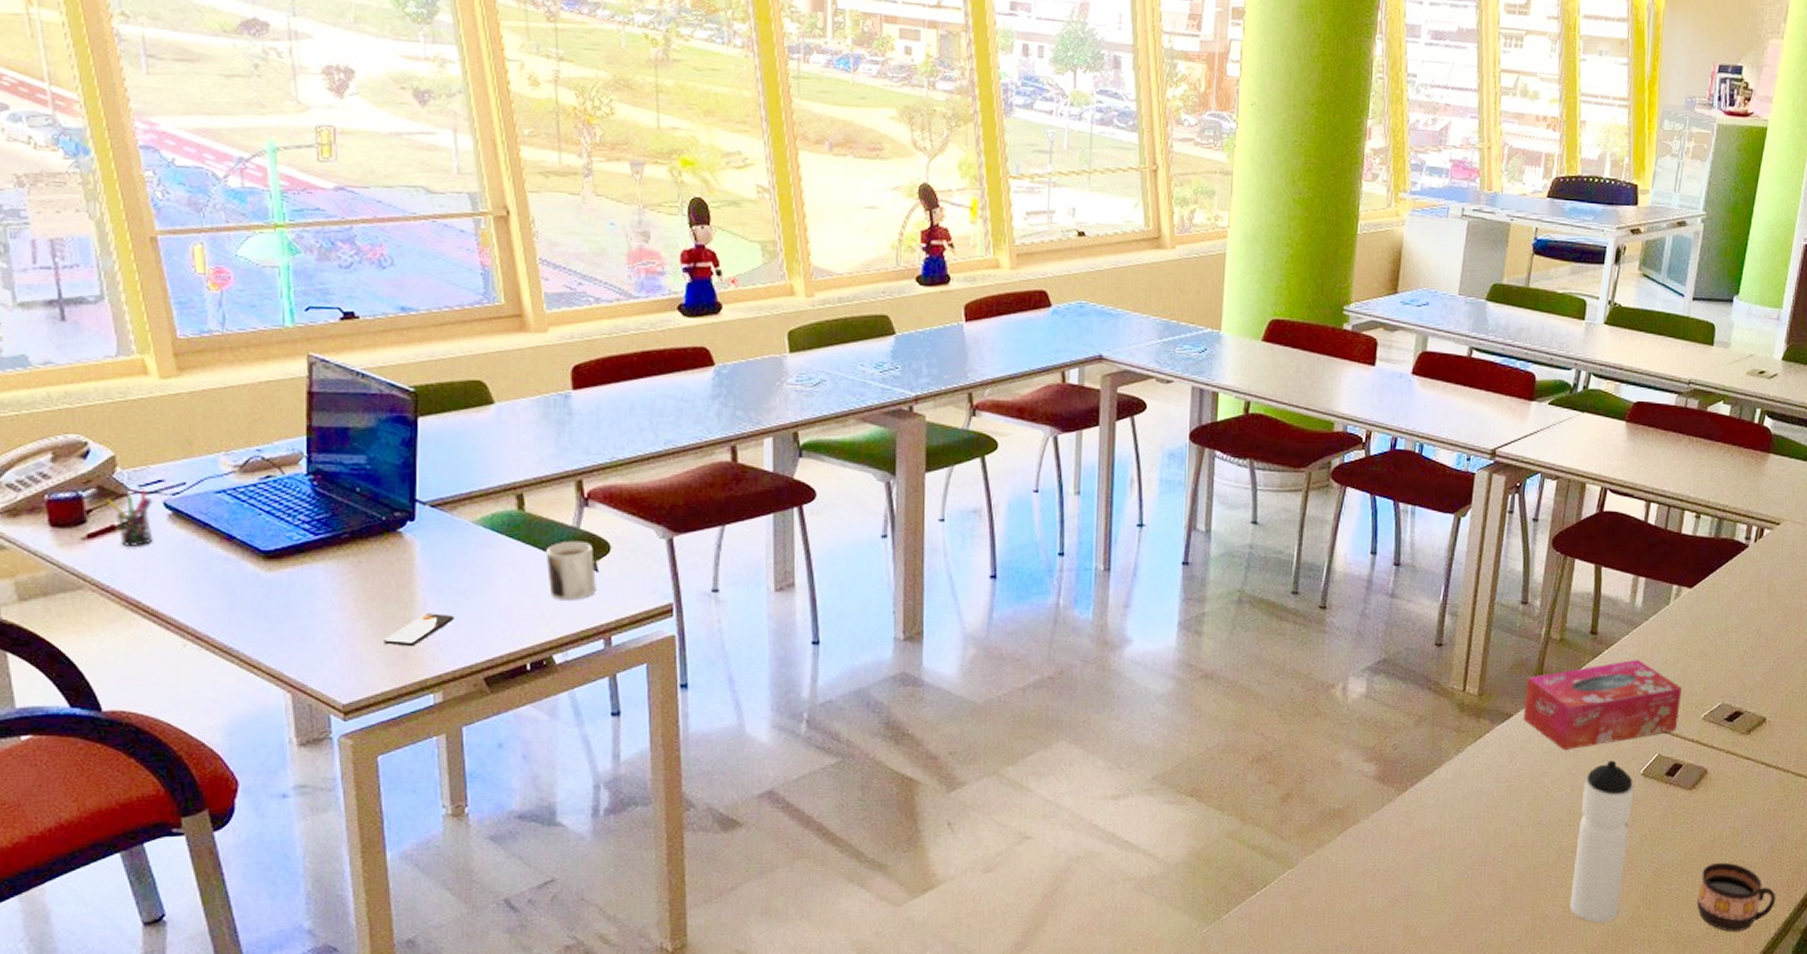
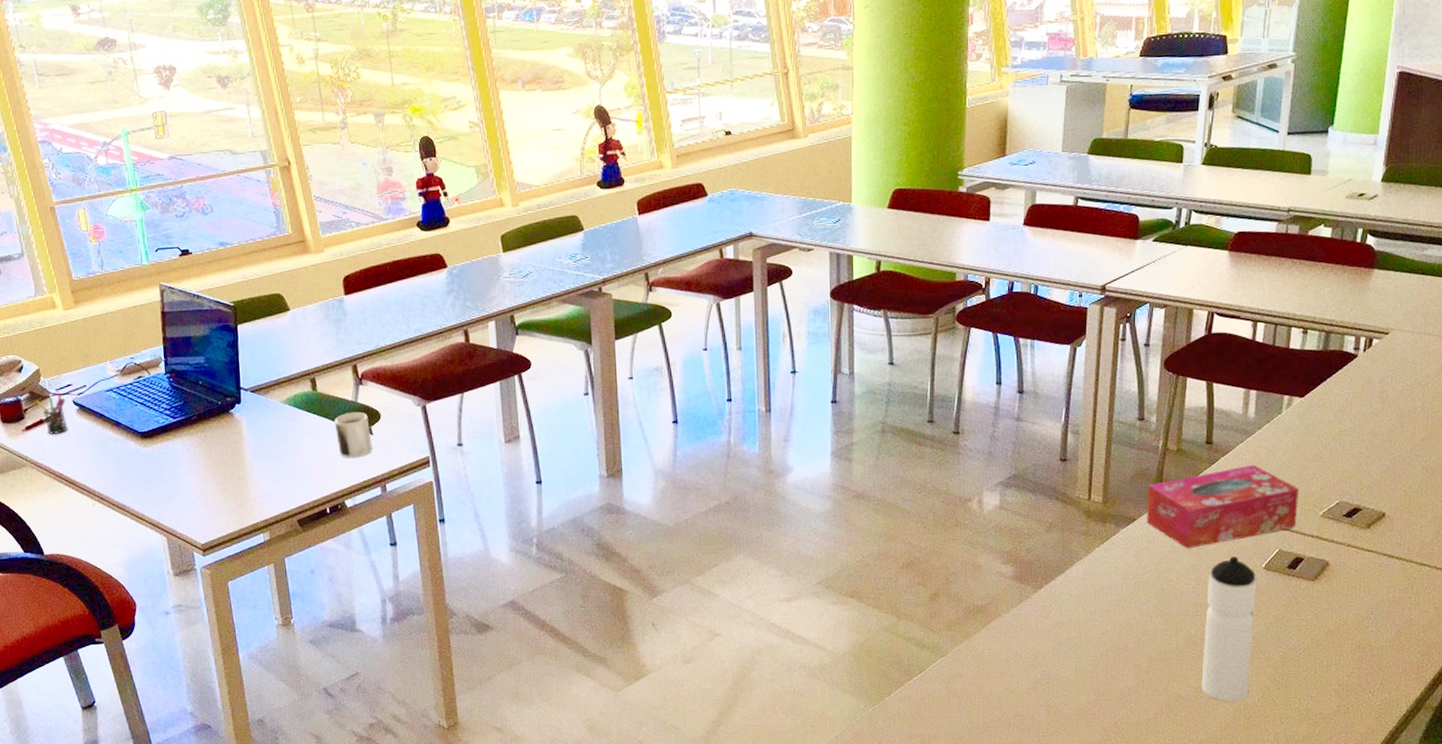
smartphone: present [384,613,454,647] -> none [226,473,273,499]
cup: present [1696,862,1776,931] -> none [1325,646,1406,709]

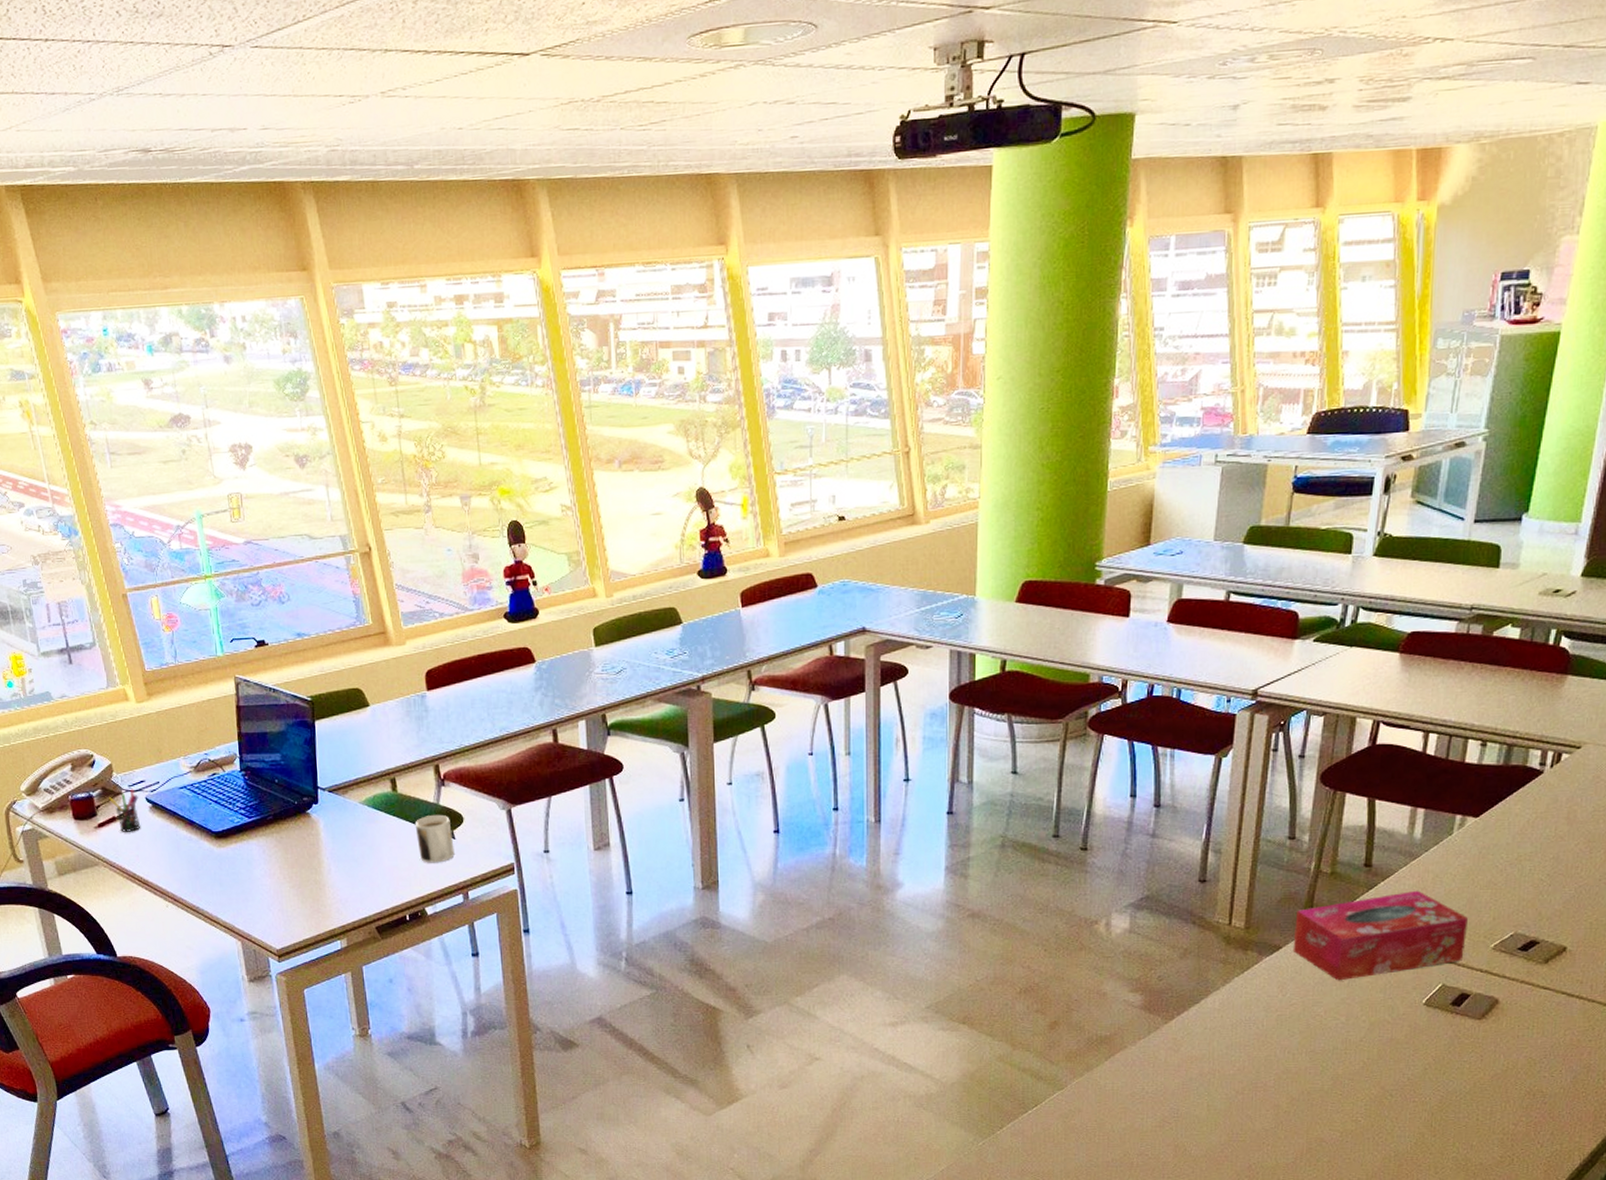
water bottle: present [1201,557,1257,702] -> none [1347,991,1416,1148]

